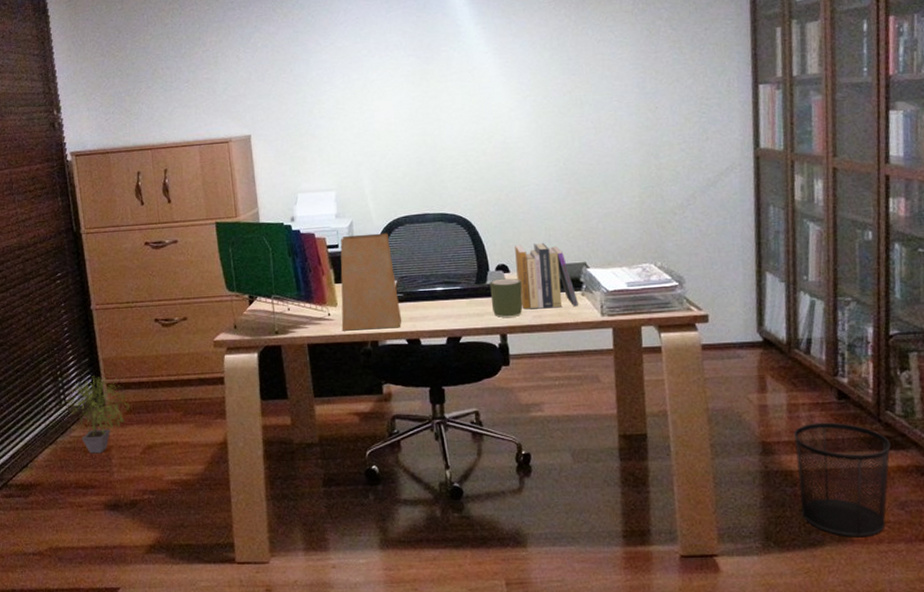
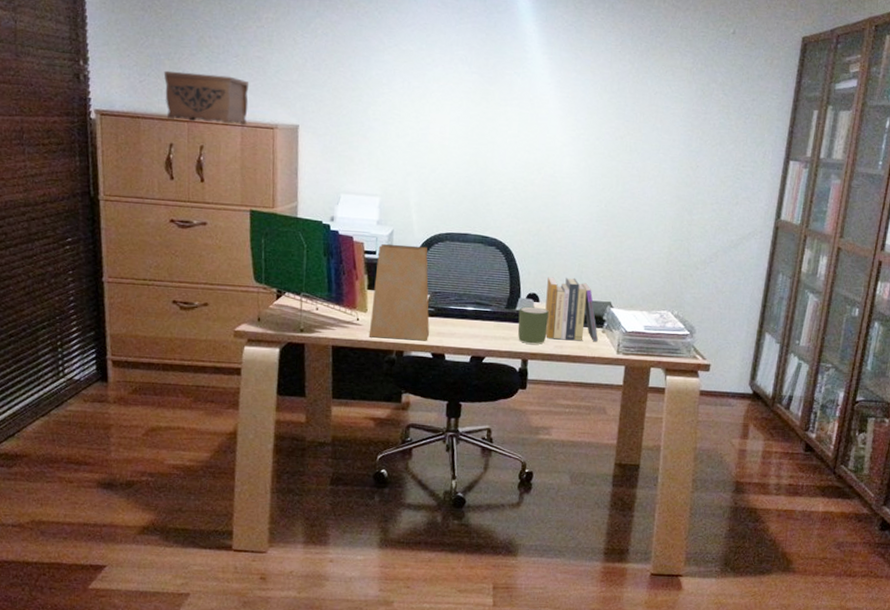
potted plant: present [67,376,131,454] -> none [65,350,137,431]
decorative box: none [125,101,204,150] -> present [163,70,250,126]
waste bin: present [793,422,891,538] -> none [758,469,839,570]

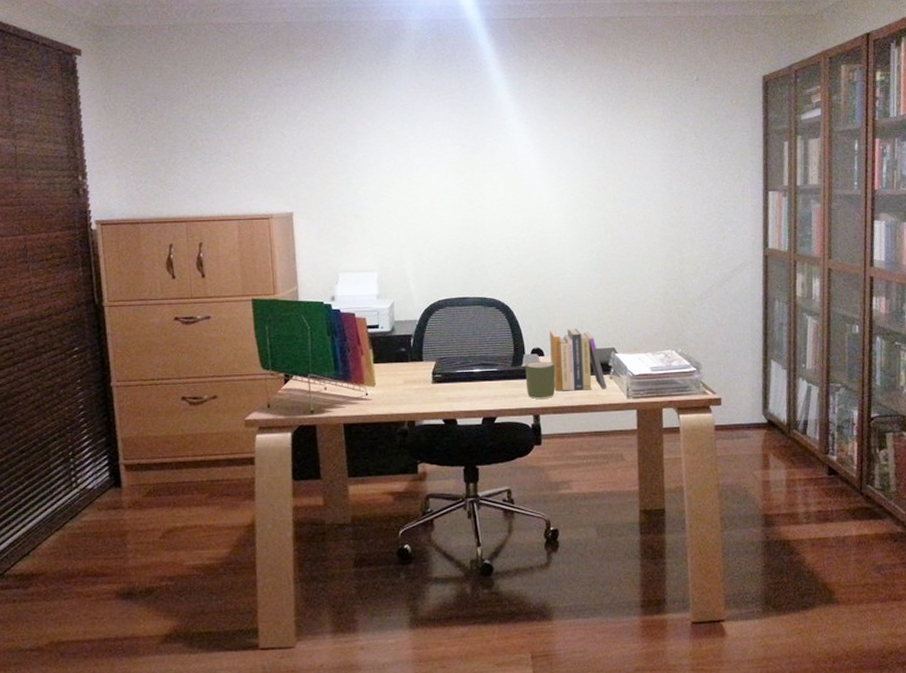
decorative box: present [163,70,250,126] -> none [159,174,243,221]
paper bag: present [368,243,430,341] -> none [379,314,439,411]

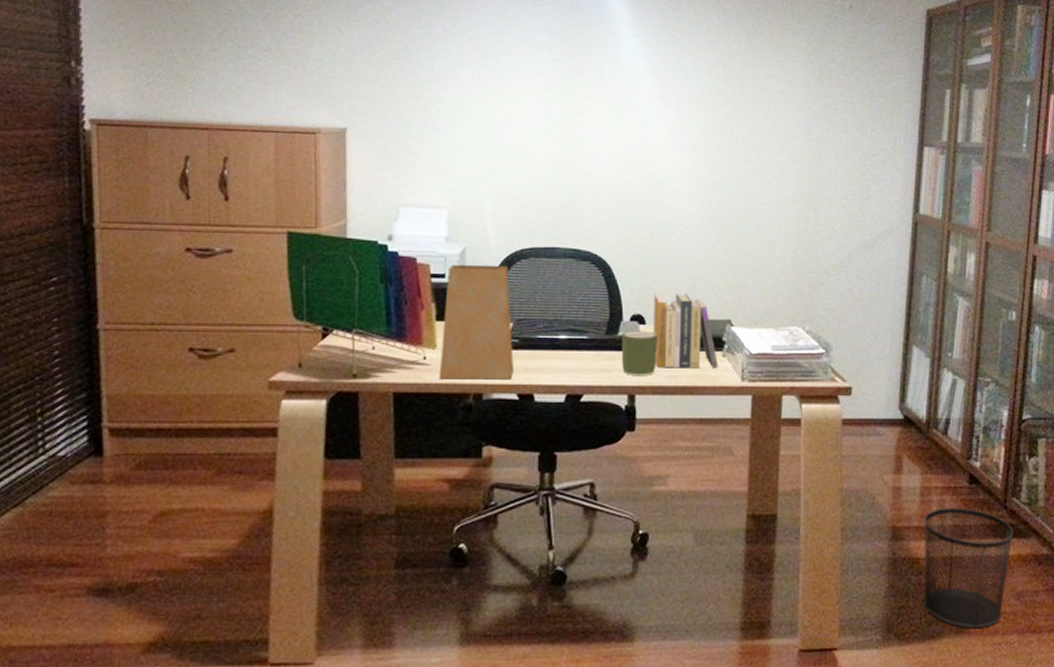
paper bag: none [379,314,439,411] -> present [438,264,514,380]
waste bin: none [791,495,870,600] -> present [924,507,1013,629]

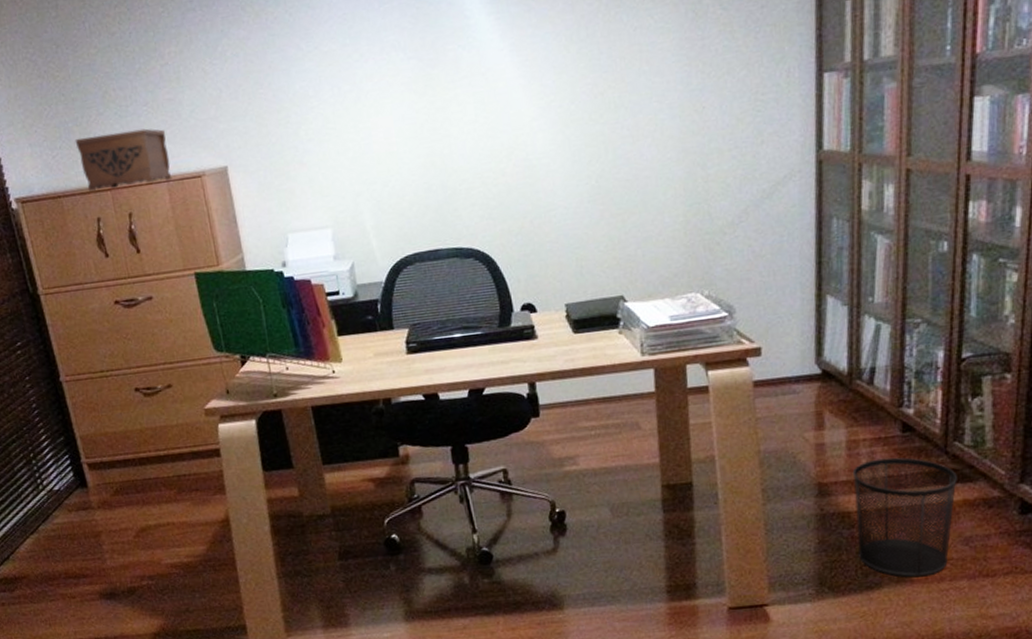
decorative box: none [177,69,285,131] -> present [75,128,172,191]
paper bag: present [438,264,514,380] -> none [341,274,416,390]
mug: present [621,330,658,377] -> none [514,318,553,364]
books: present [653,293,718,369] -> none [542,275,615,353]

